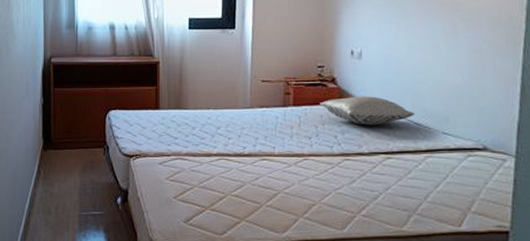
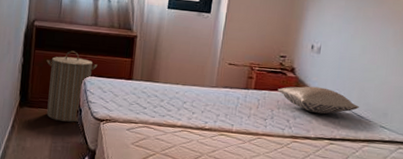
laundry hamper: none [67,85,121,161] -> present [46,50,98,123]

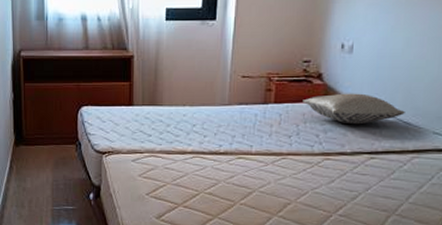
laundry hamper: present [46,50,98,123] -> none [38,80,93,158]

